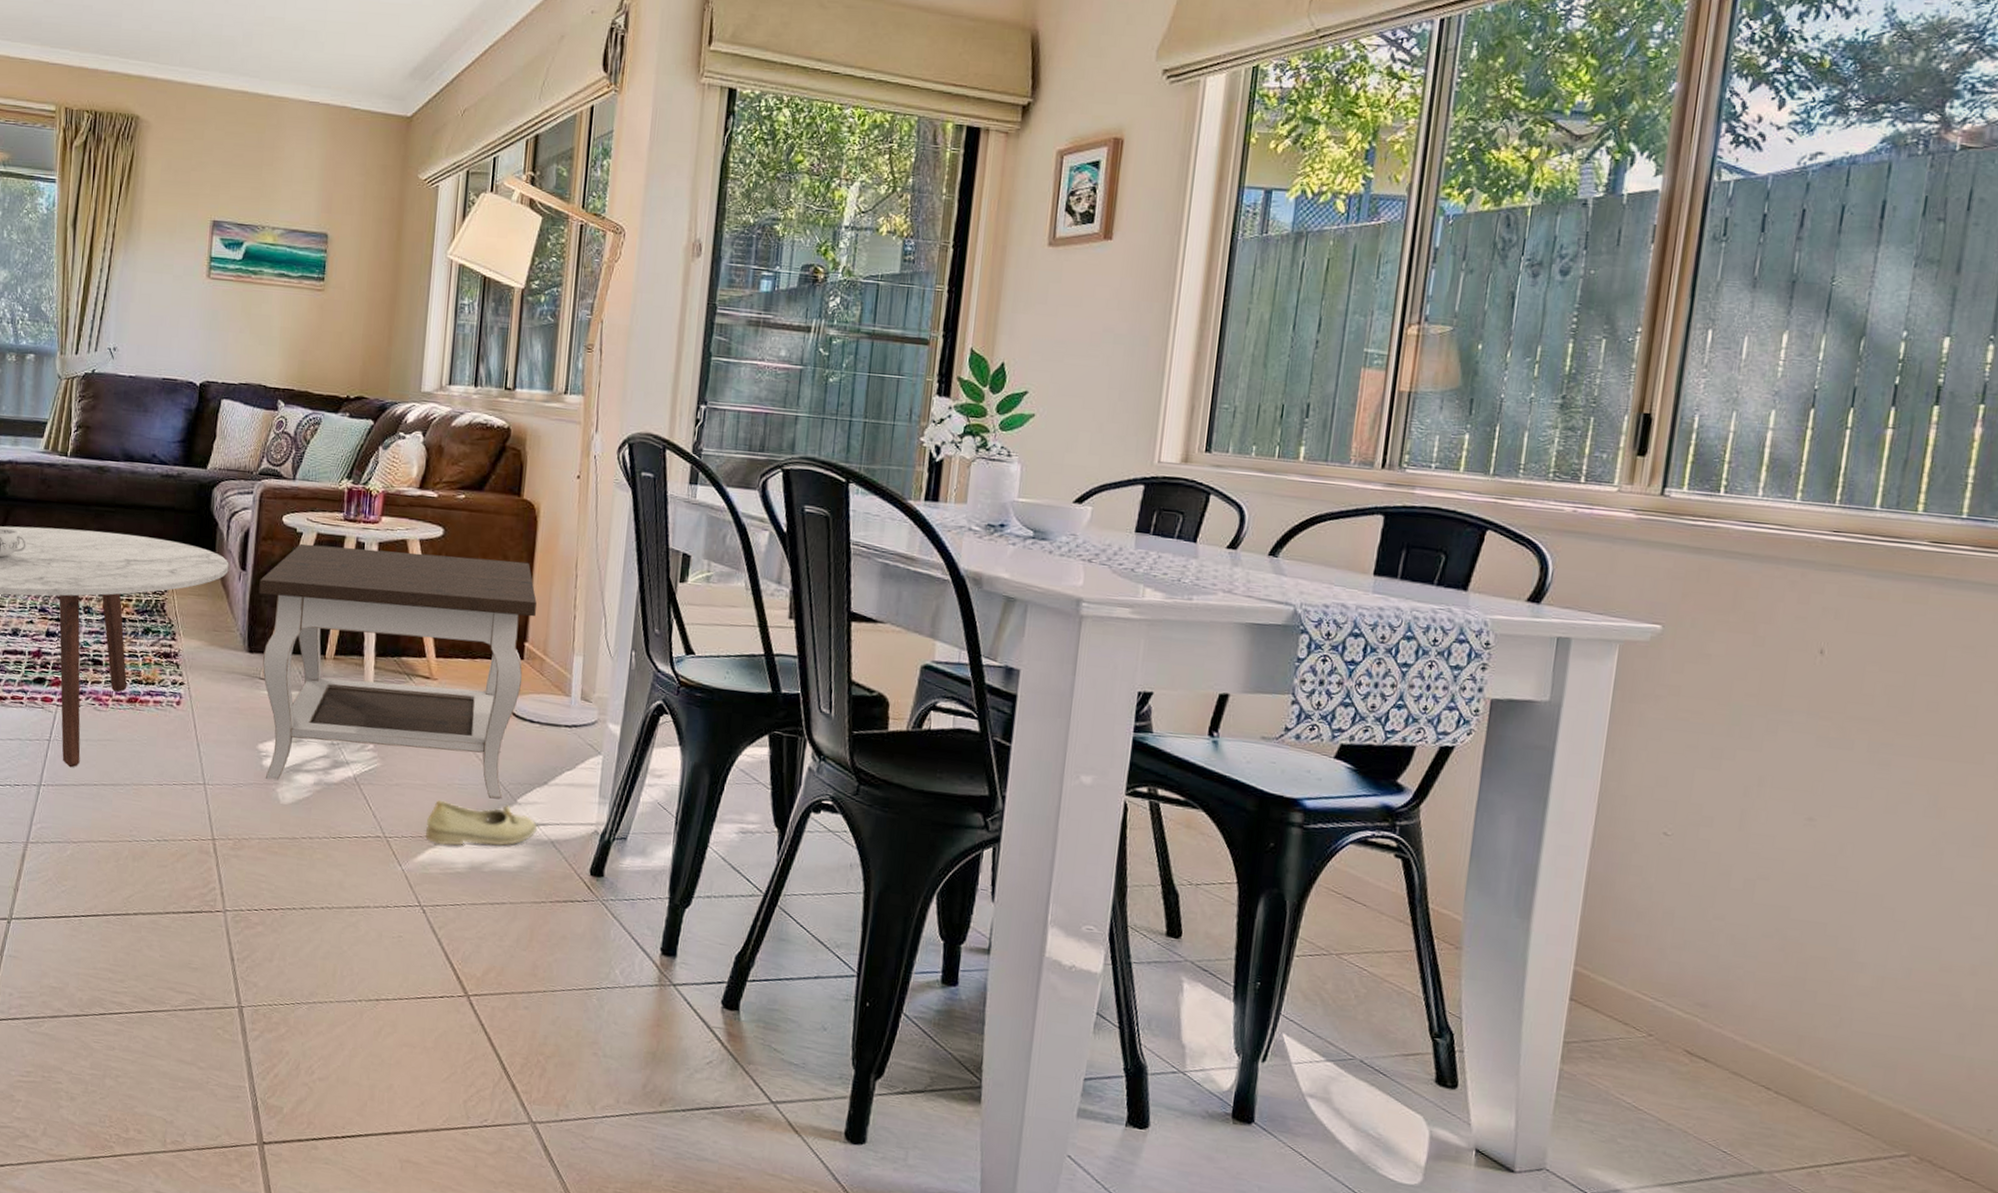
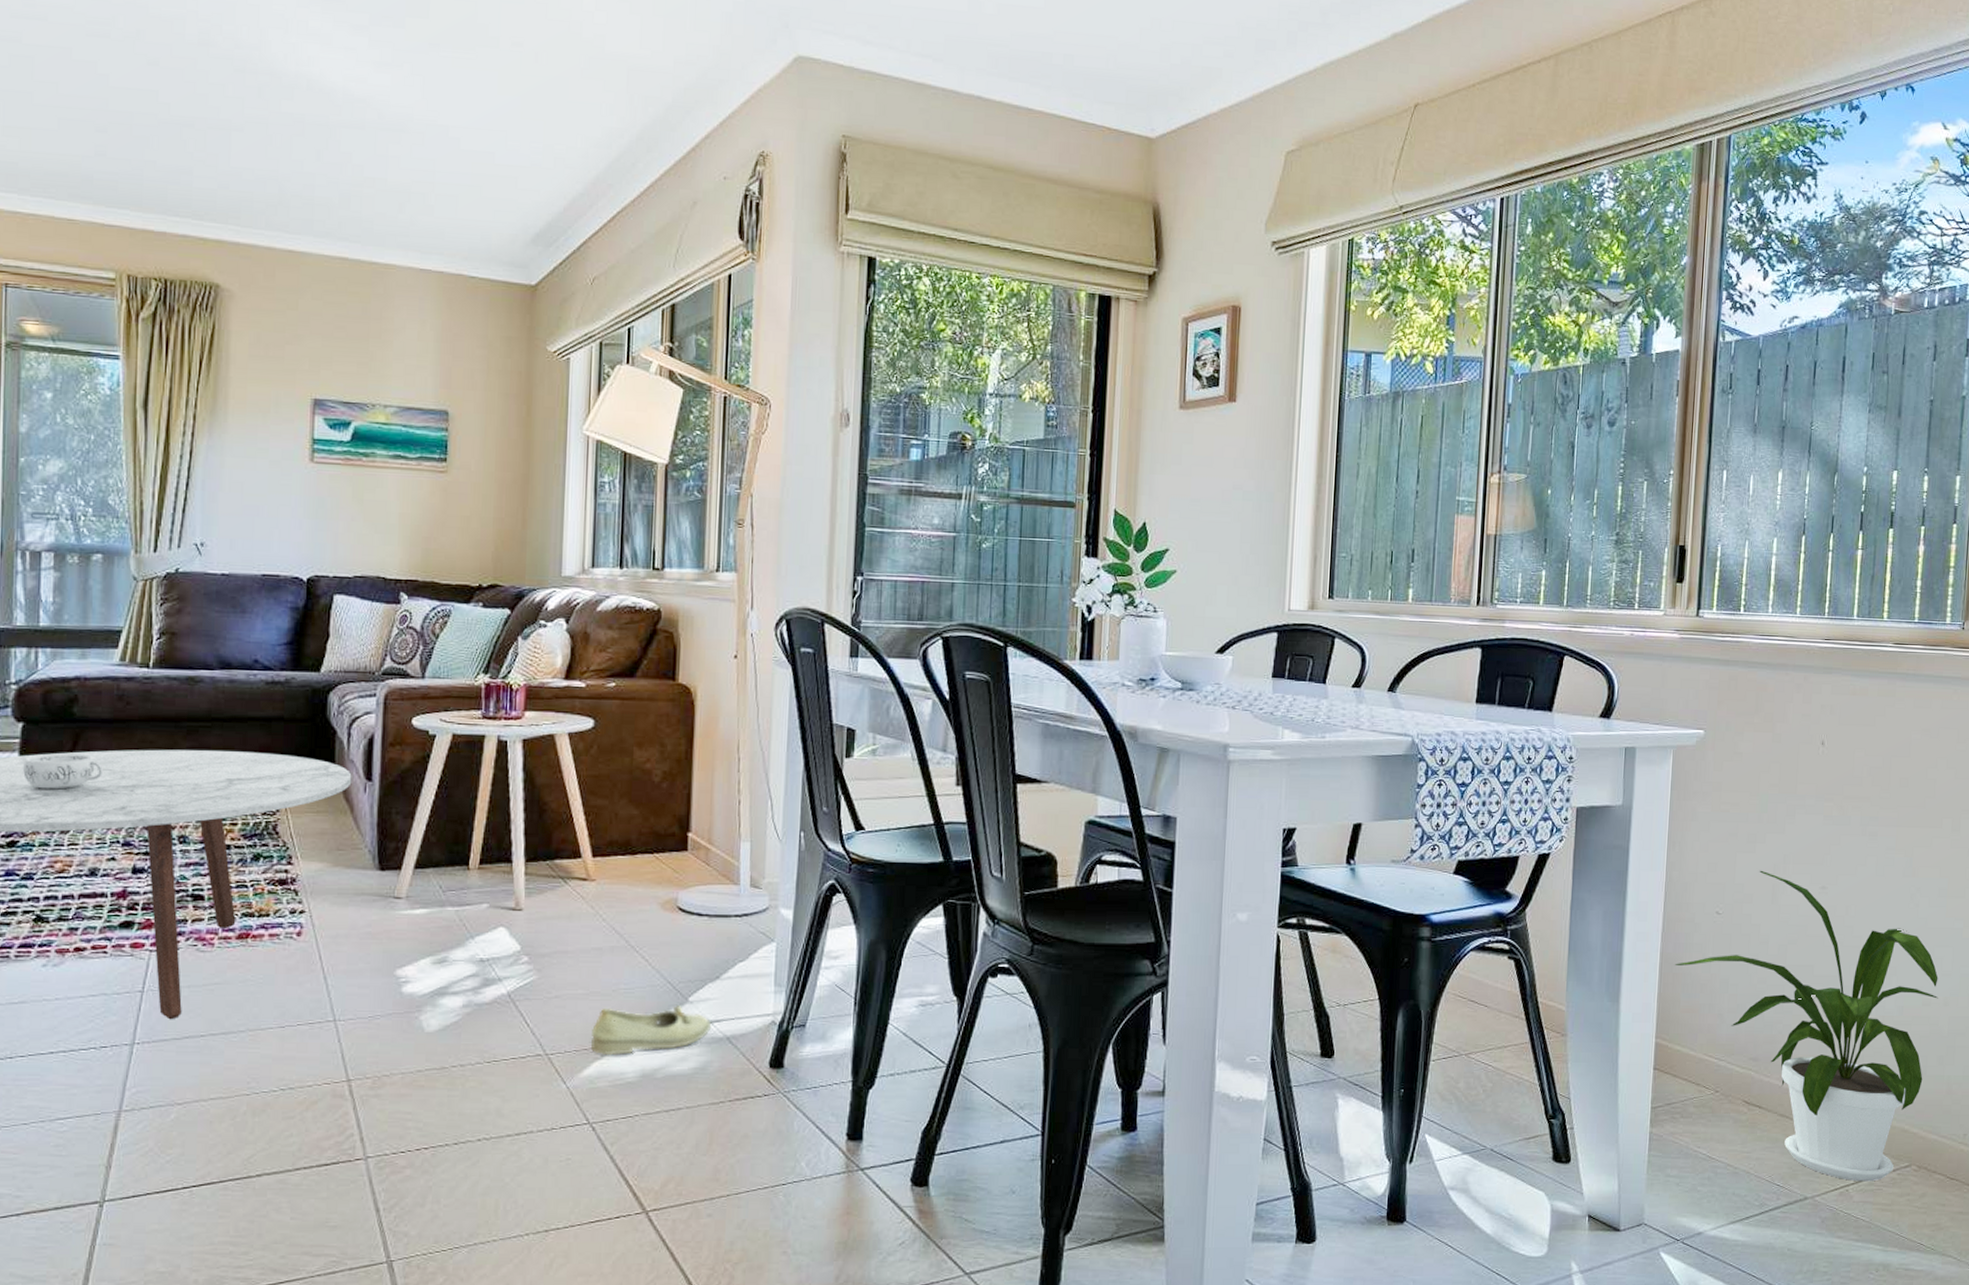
side table: present [258,543,537,800] -> none [388,746,698,1007]
house plant: none [1604,790,1965,1167] -> present [1674,870,1938,1182]

